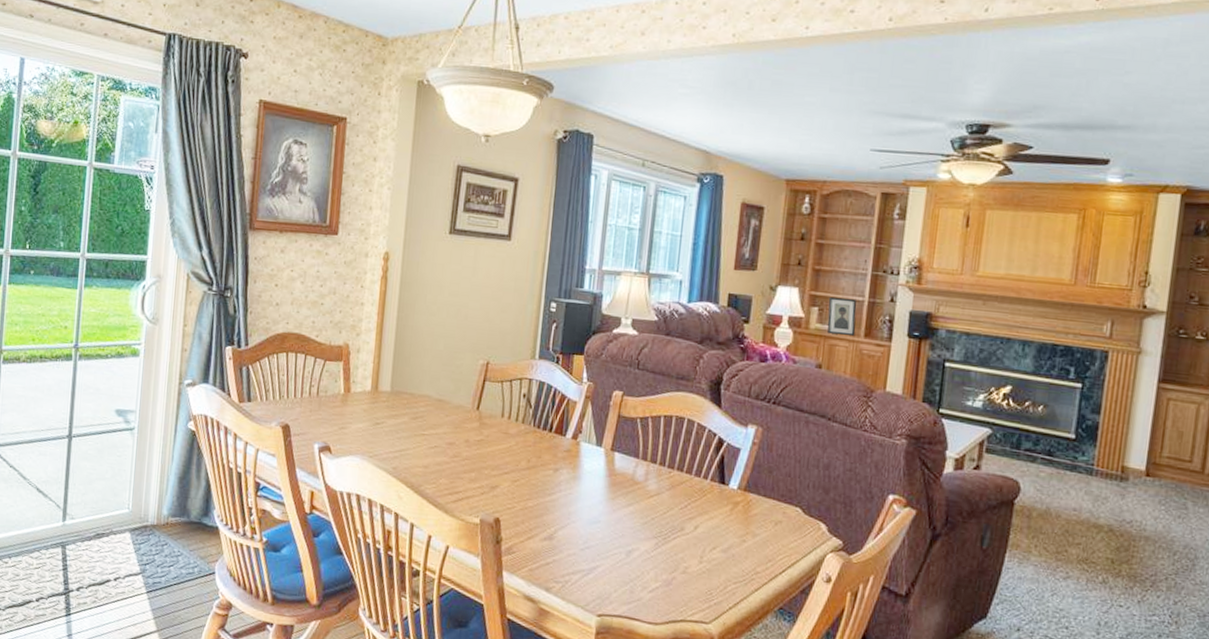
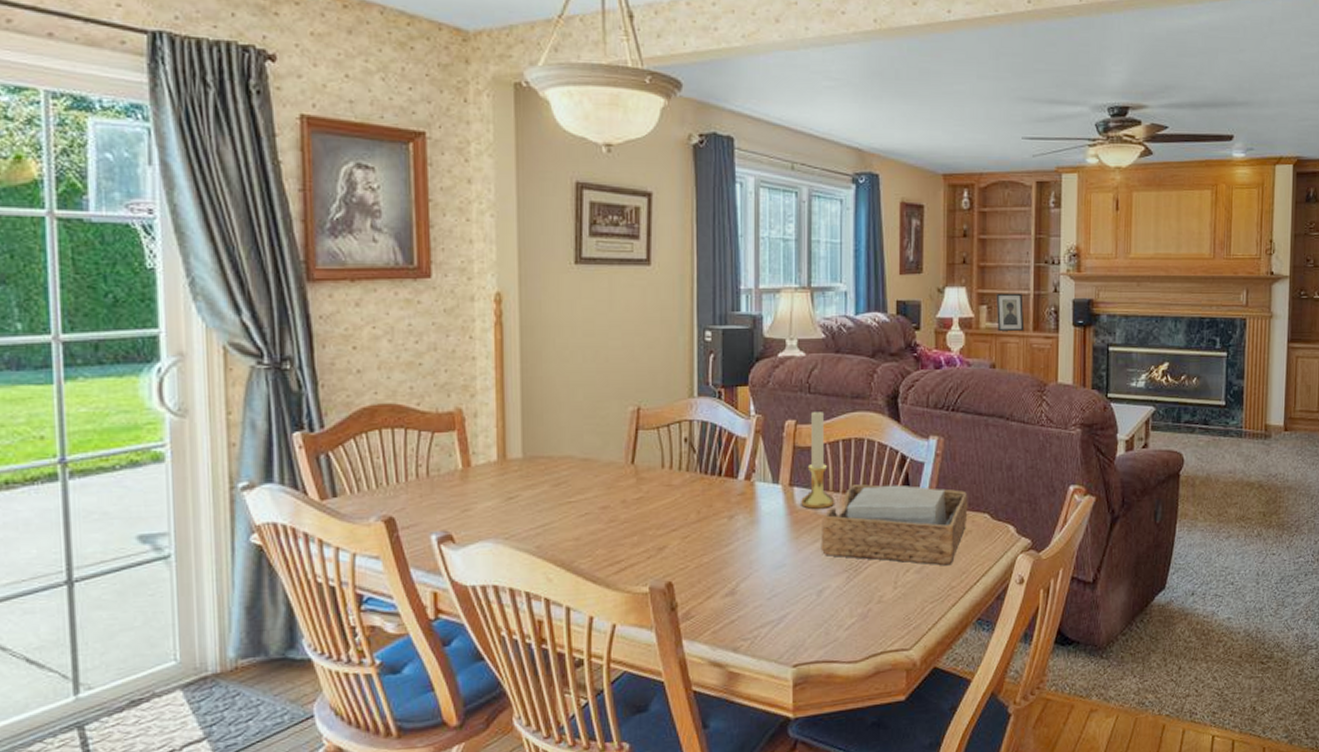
candle holder: none [620,384,651,477] -> present [801,409,834,509]
napkin holder: none [634,459,782,551] -> present [820,484,968,566]

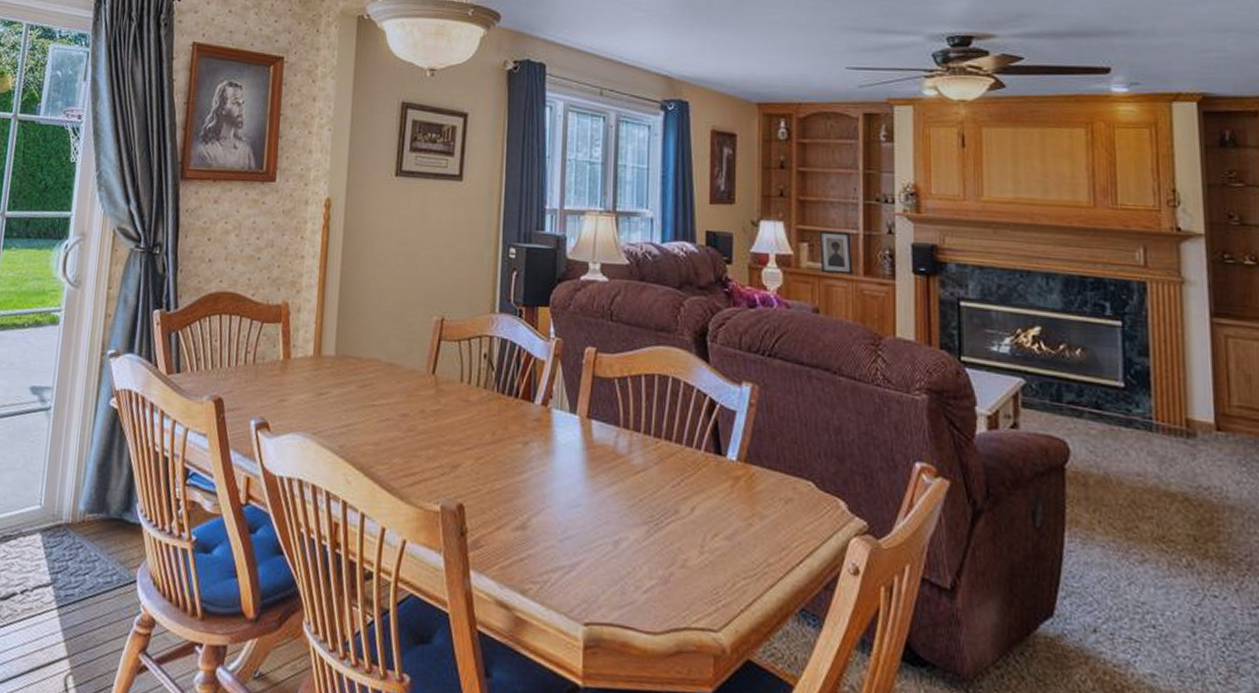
candle holder: present [801,409,834,509] -> none [599,338,634,448]
napkin holder: present [820,484,968,566] -> none [618,426,788,537]

